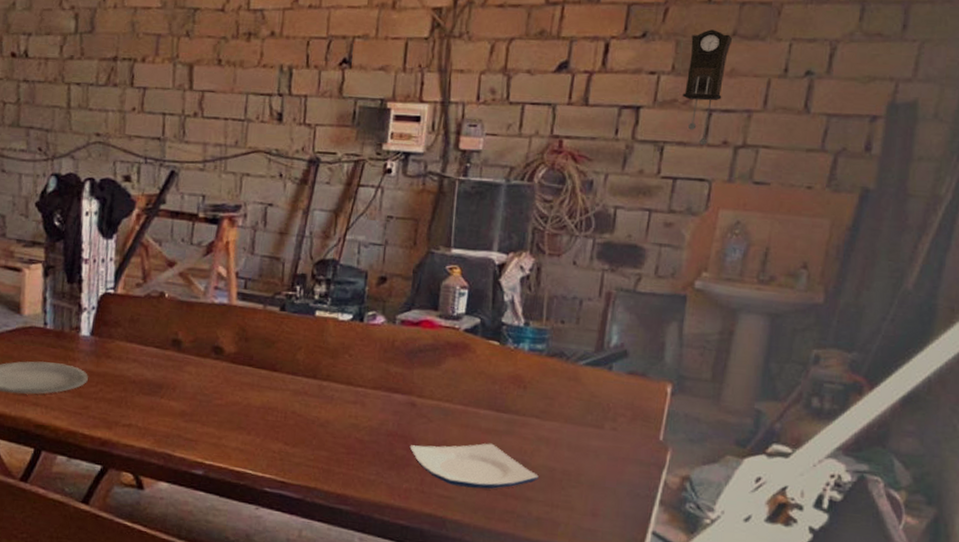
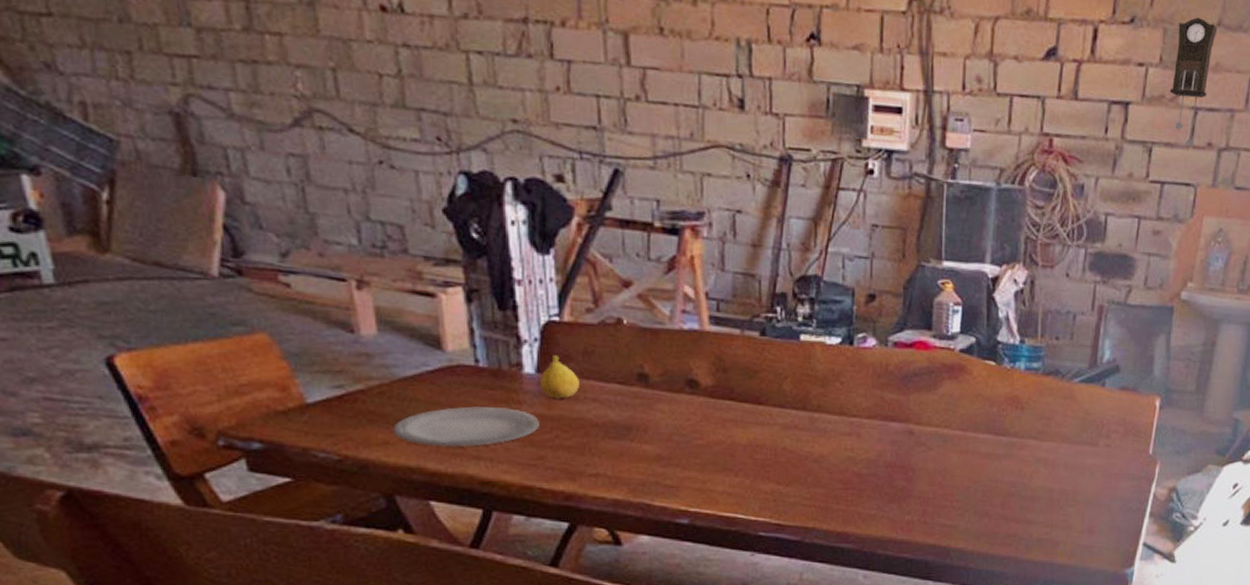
fruit: none [92,322,124,358] -> present [539,356,579,399]
plate: present [409,443,539,489] -> none [909,468,1038,515]

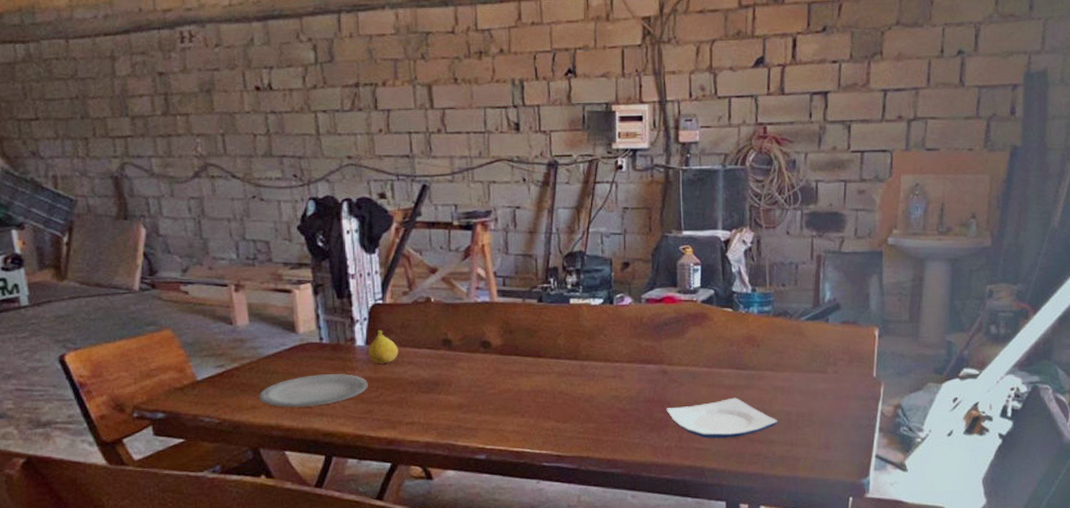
plate: none [909,468,1038,515] -> present [666,397,778,439]
pendulum clock: present [1170,17,1218,148] -> none [862,21,897,122]

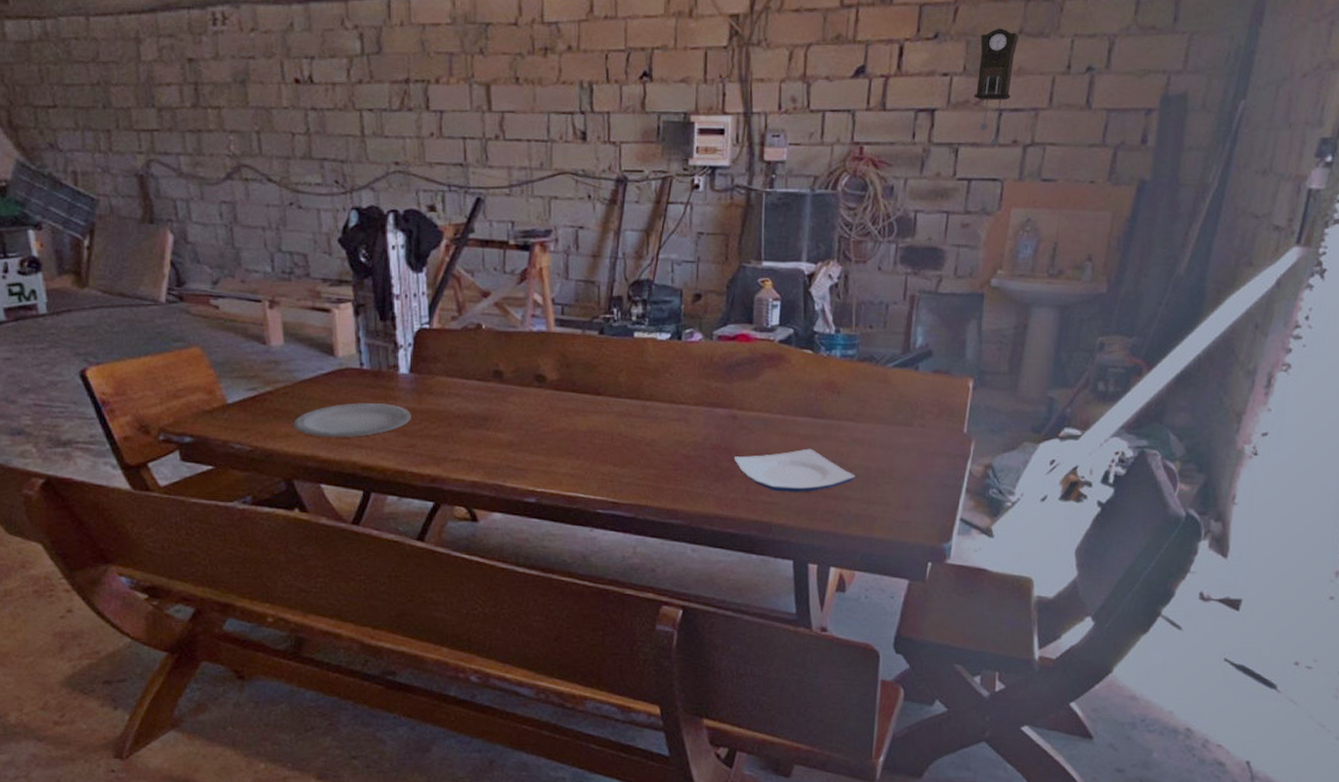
fruit: present [368,330,398,364] -> none [412,358,445,395]
pendulum clock: none [862,21,897,122] -> present [975,28,1020,146]

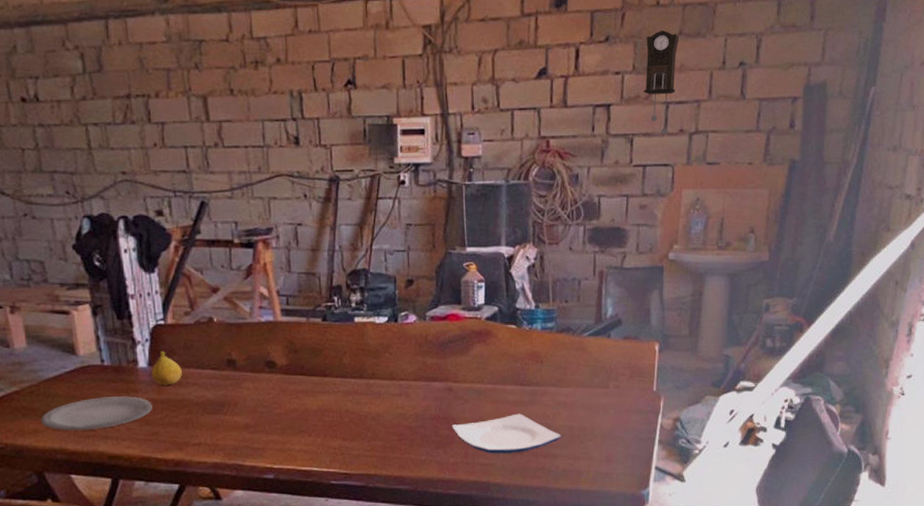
fruit: none [412,358,445,395] -> present [151,351,182,386]

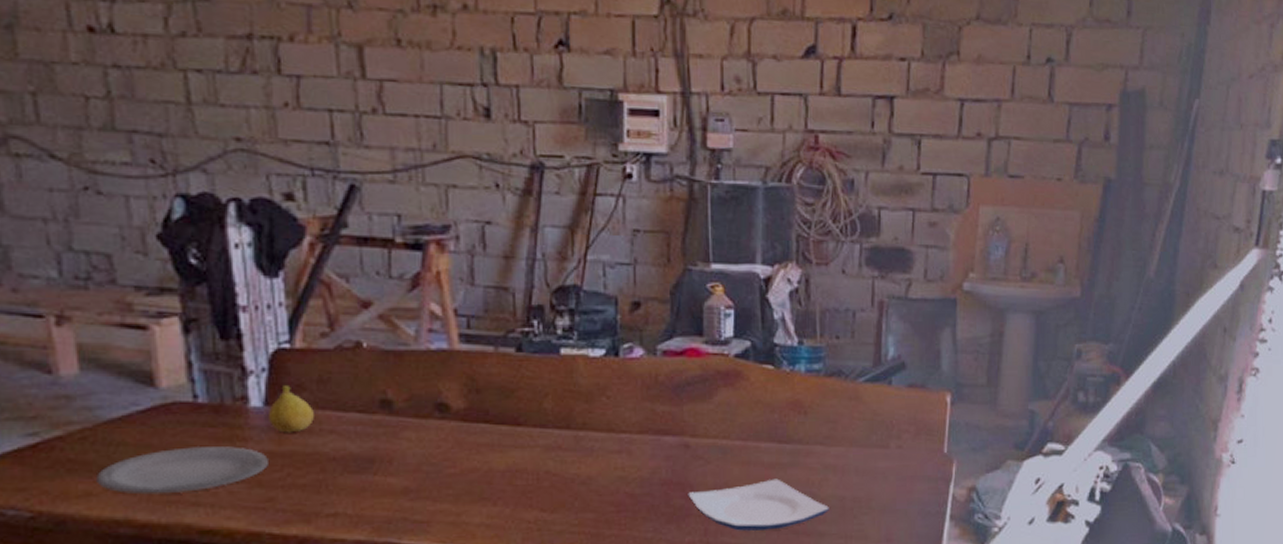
pendulum clock: present [644,30,680,135] -> none [935,12,977,138]

